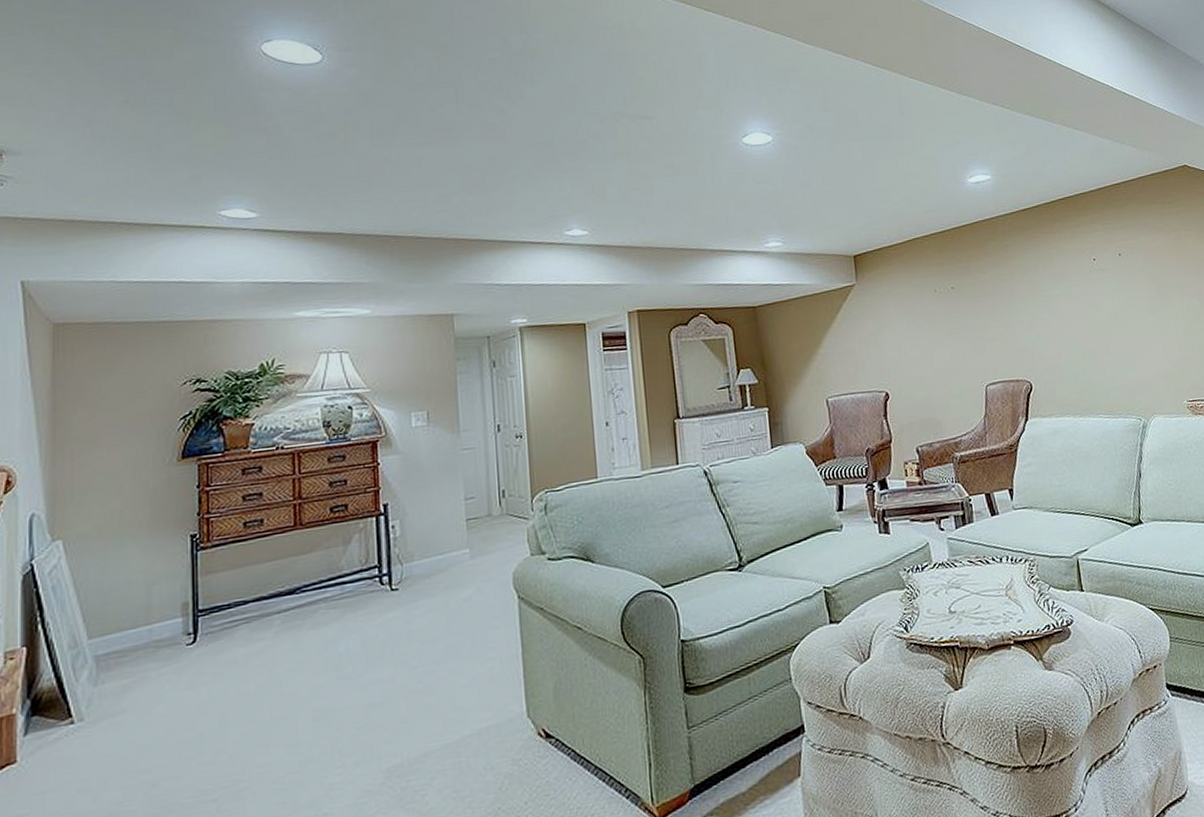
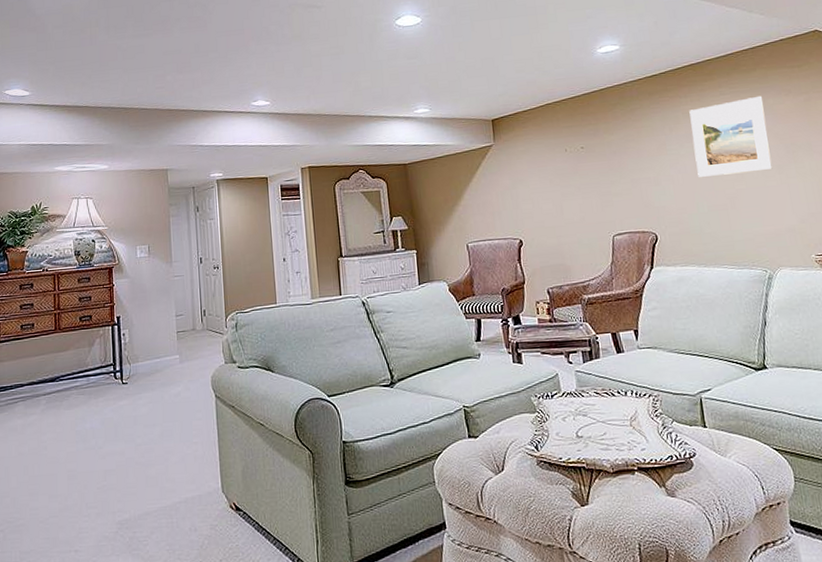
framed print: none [1063,232,1146,320] -> present [689,95,773,177]

